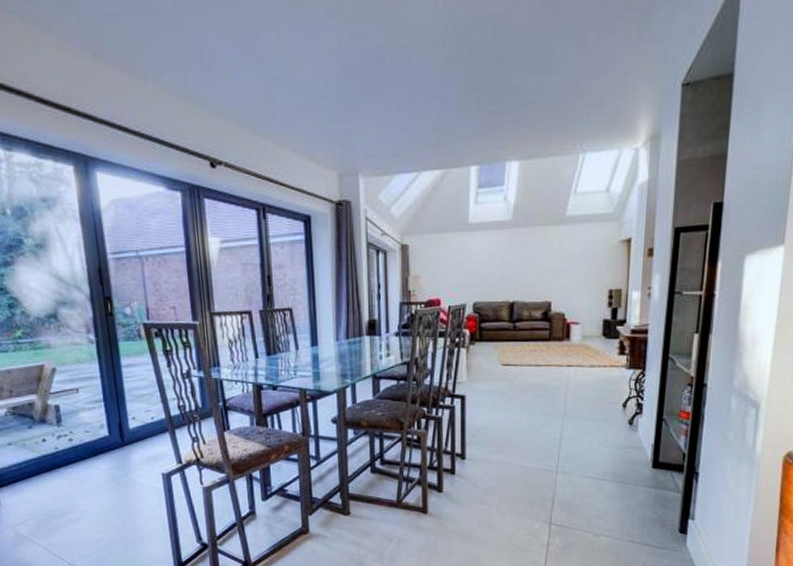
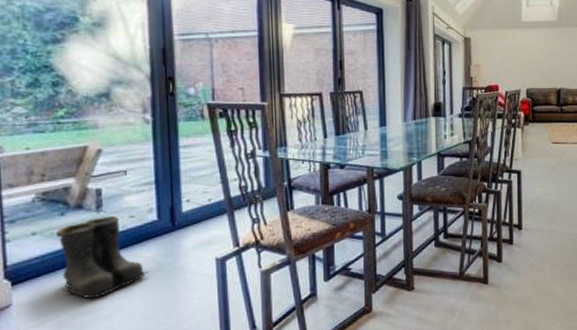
boots: none [27,431,106,504] -> present [56,216,149,299]

